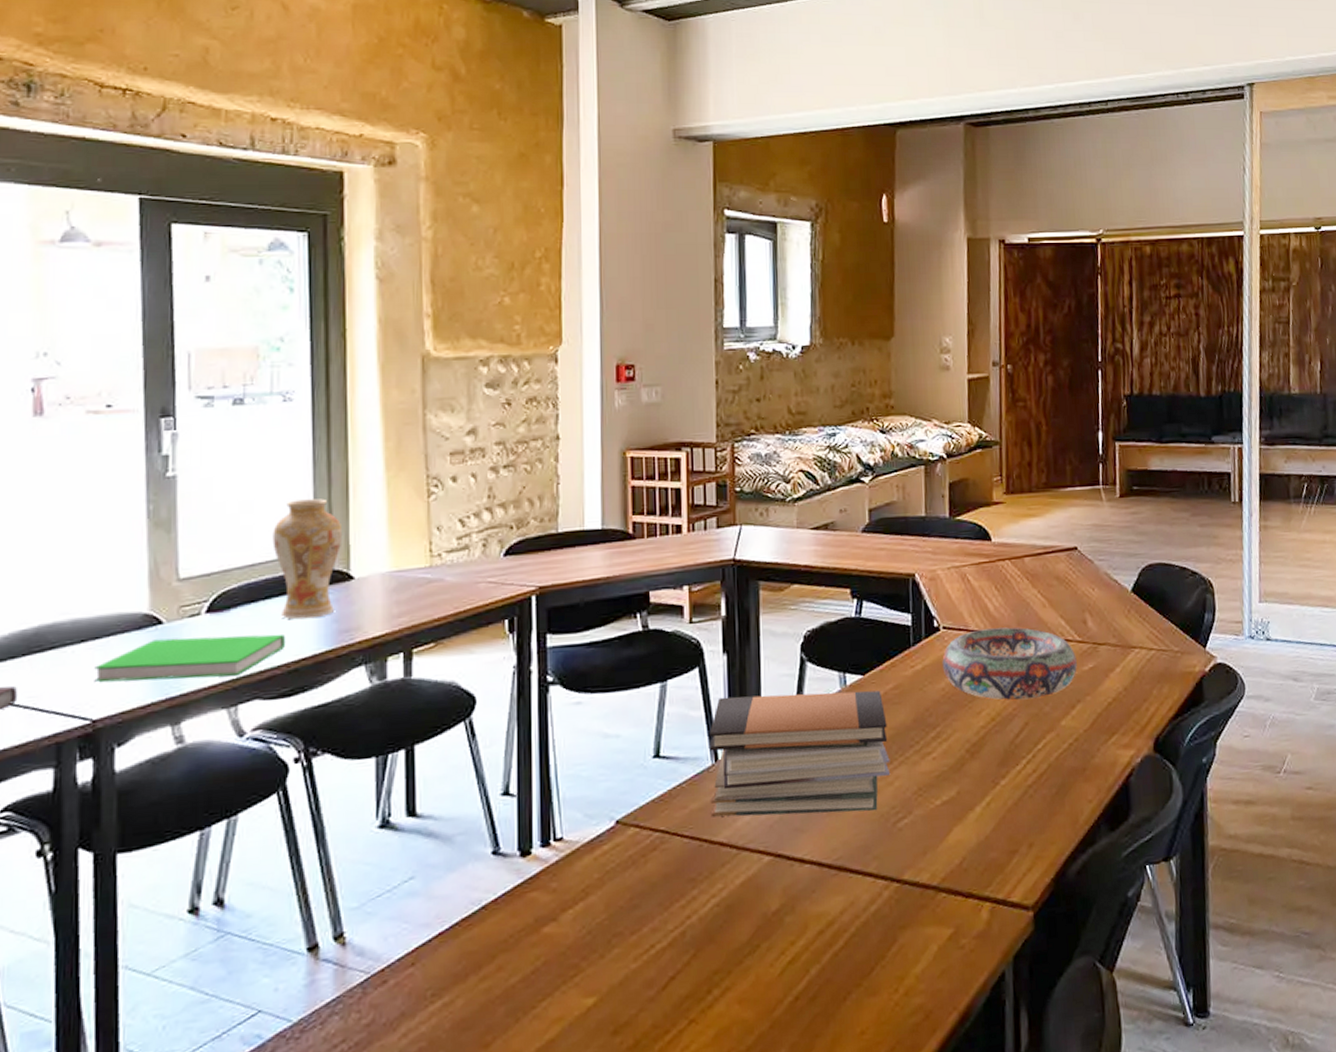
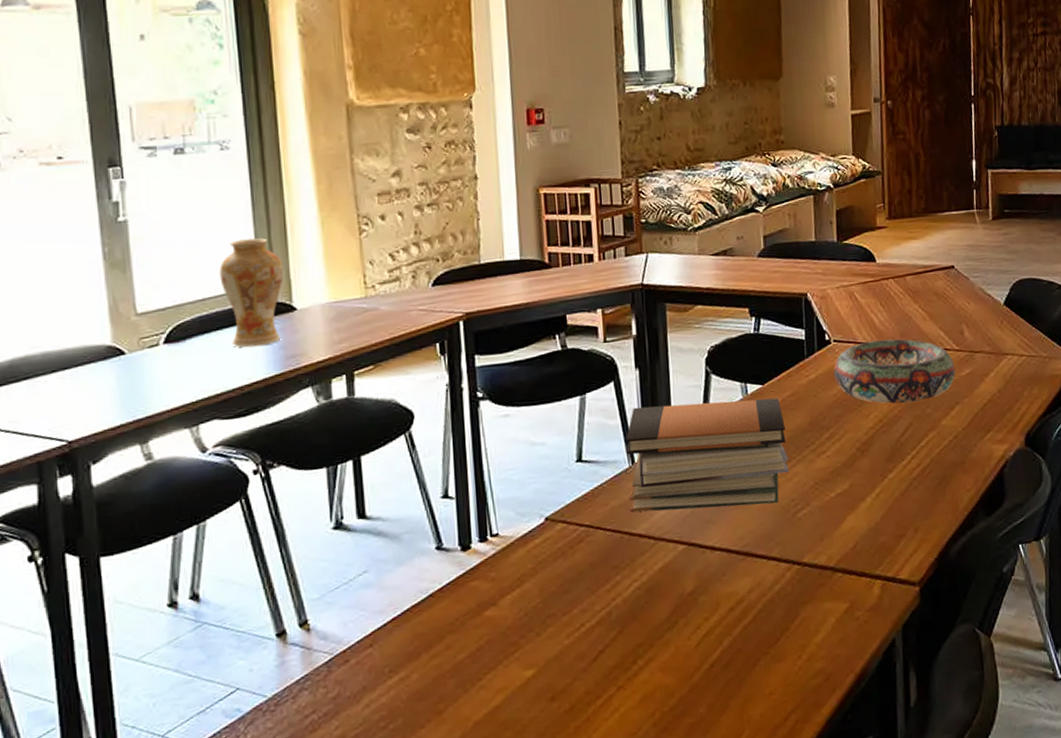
book: present [94,634,286,683] -> none [66,360,239,408]

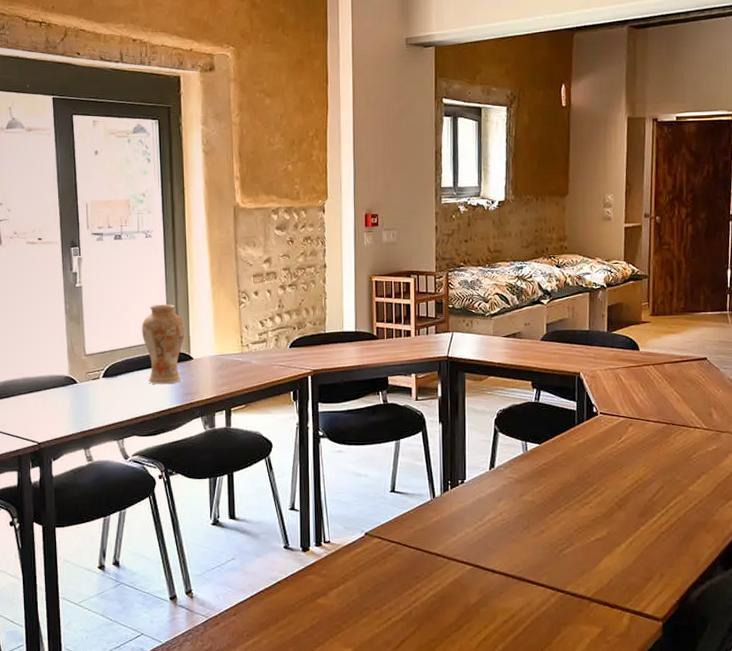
book stack: present [626,398,790,513] -> none [429,453,559,541]
decorative bowl: present [833,339,956,404] -> none [599,415,703,470]

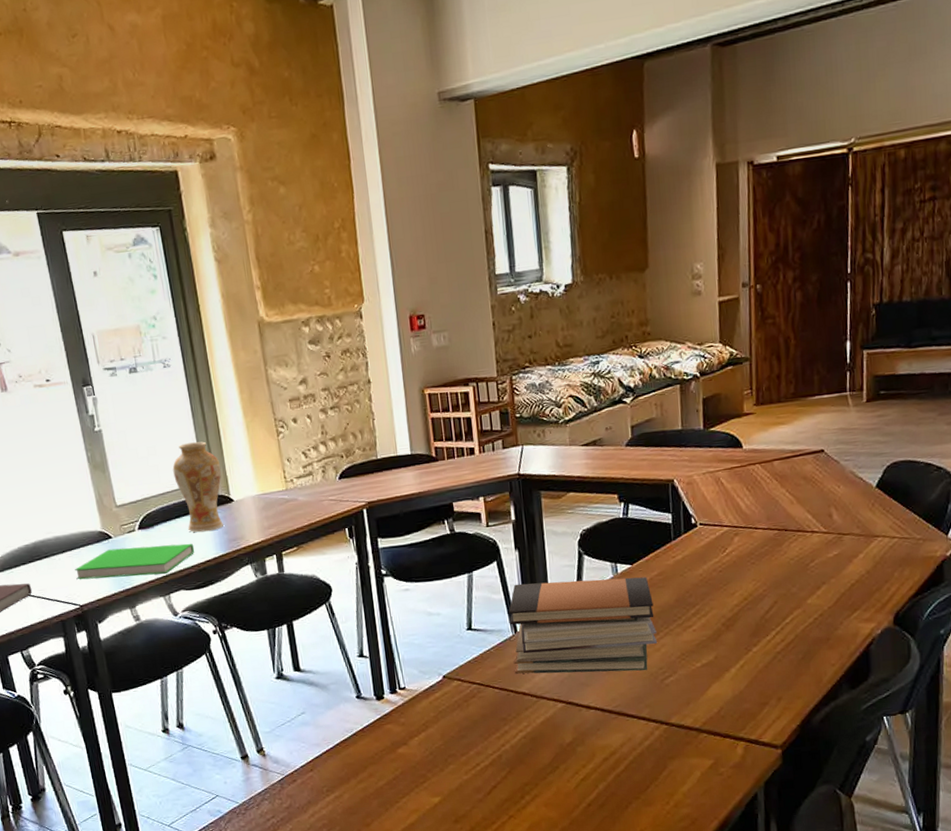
book: none [38,393,152,420] -> present [75,543,195,580]
book stack: none [429,453,559,541] -> present [508,577,658,674]

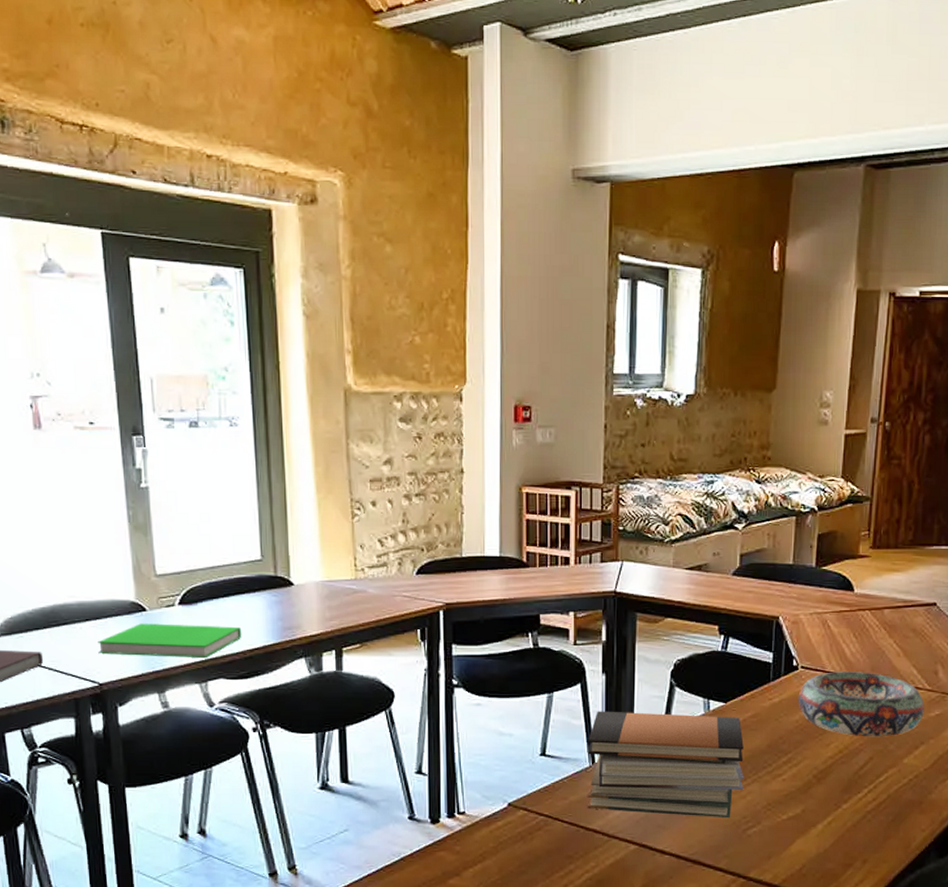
vase: present [172,441,224,533] -> none [227,514,283,616]
decorative bowl: none [699,522,823,584] -> present [798,672,924,737]

